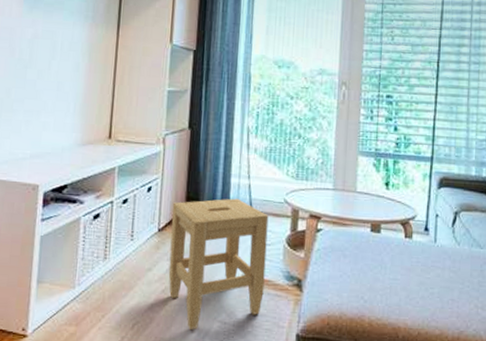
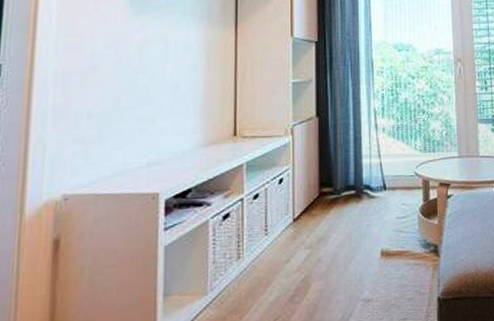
stool: present [168,198,269,331] -> none [306,177,403,315]

